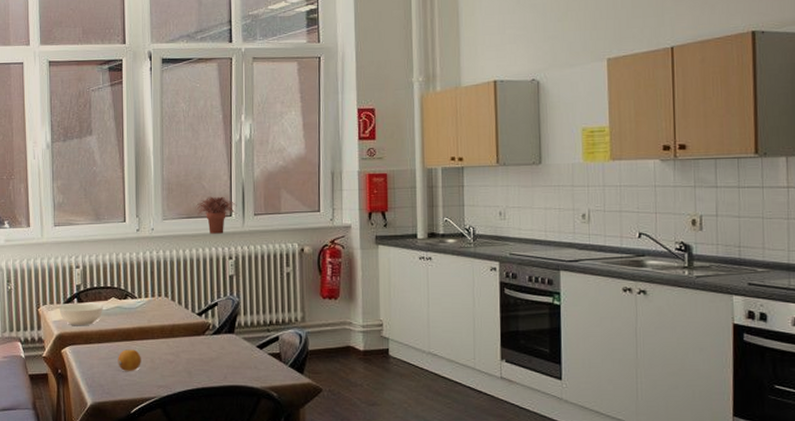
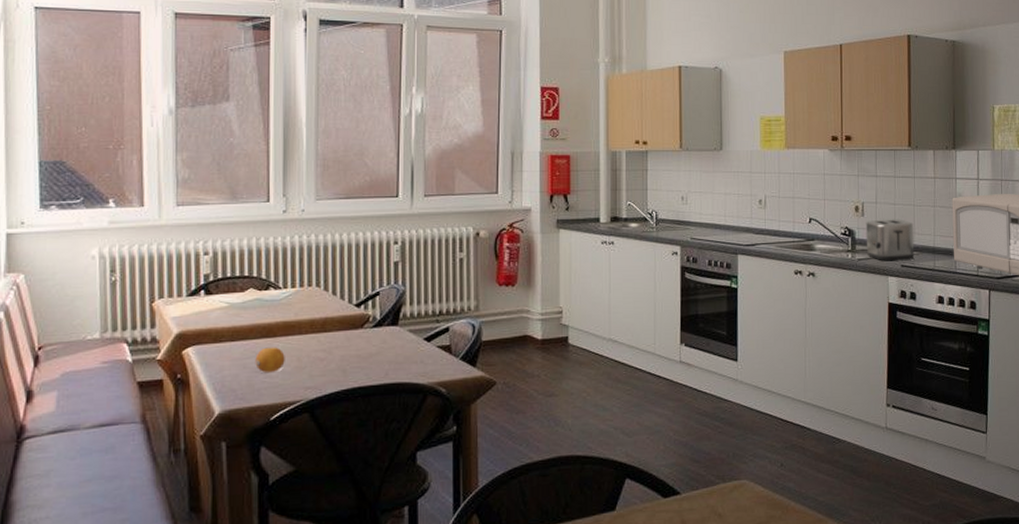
bowl: present [59,303,103,326] -> none [180,296,238,323]
potted plant: present [195,196,237,234] -> none [355,175,405,216]
toaster: none [704,233,764,279] -> present [866,219,915,262]

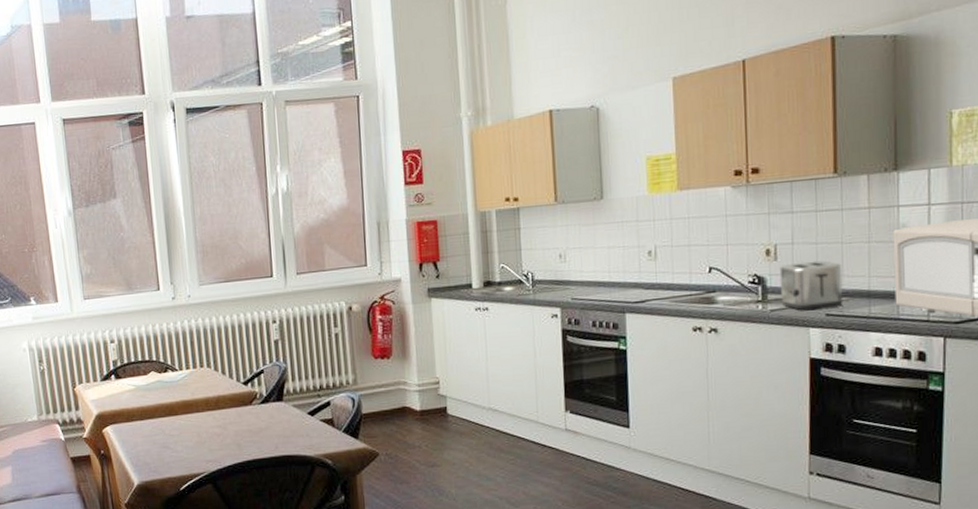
fruit: present [255,347,285,374] -> none [162,424,188,449]

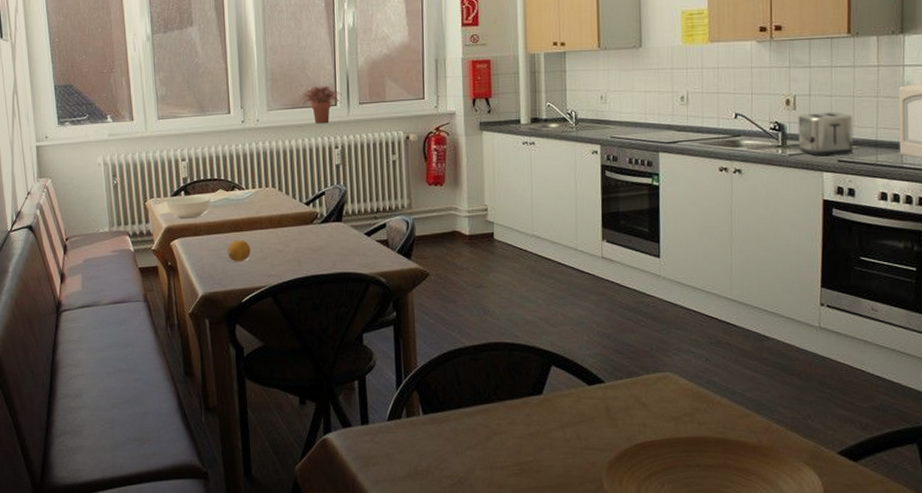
bowl: none [96,379,143,404] -> present [166,196,211,219]
fruit: none [162,424,188,449] -> present [227,240,251,263]
potted plant: none [233,256,278,298] -> present [300,86,342,124]

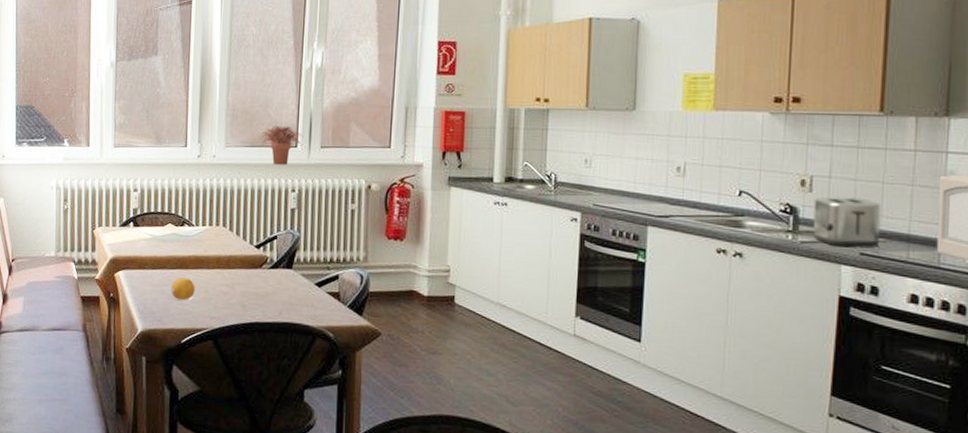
bowl: present [166,196,211,219] -> none [114,227,159,251]

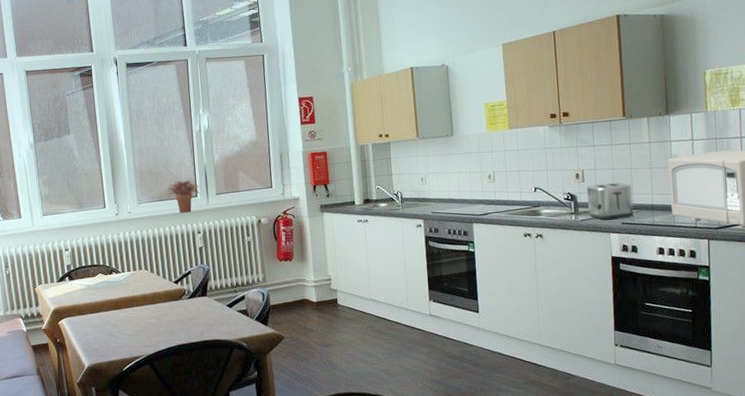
fruit: present [171,277,195,301] -> none [108,316,129,336]

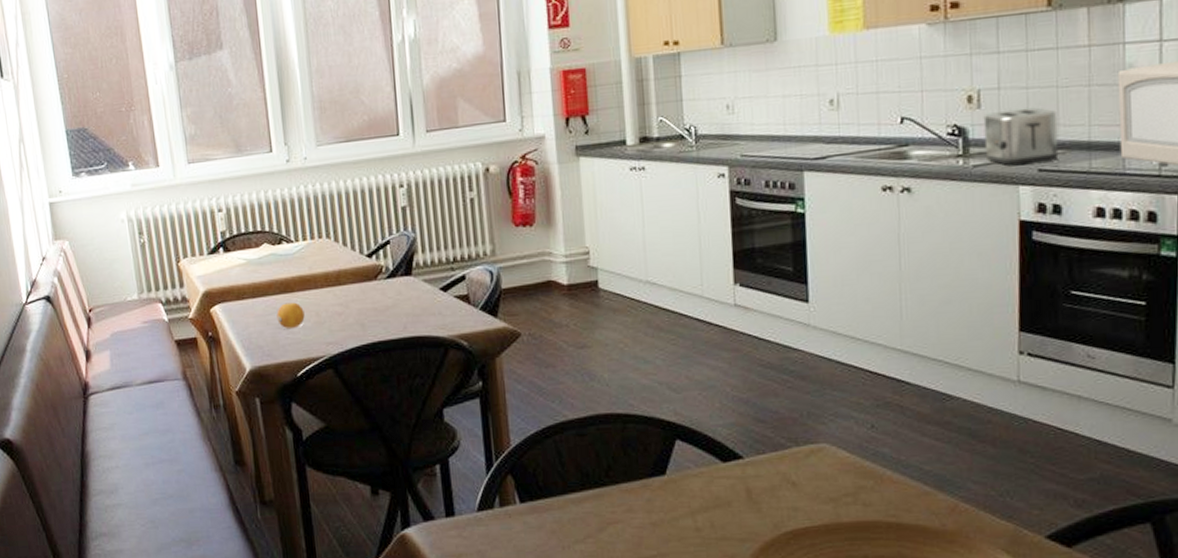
fruit: none [108,316,129,336] -> present [276,302,305,330]
potted plant: present [165,180,201,213] -> none [354,112,405,159]

